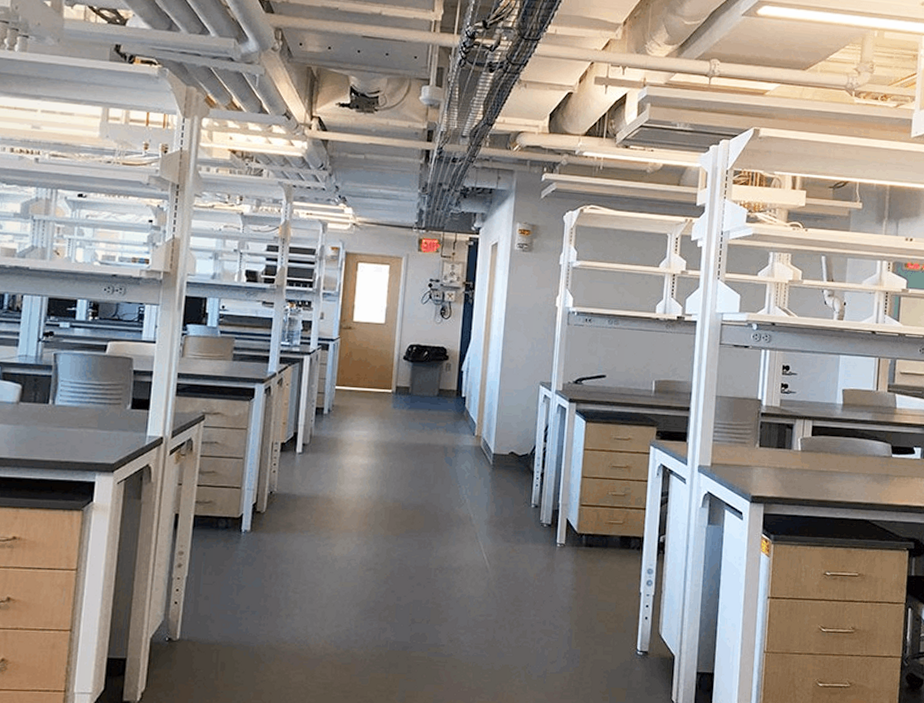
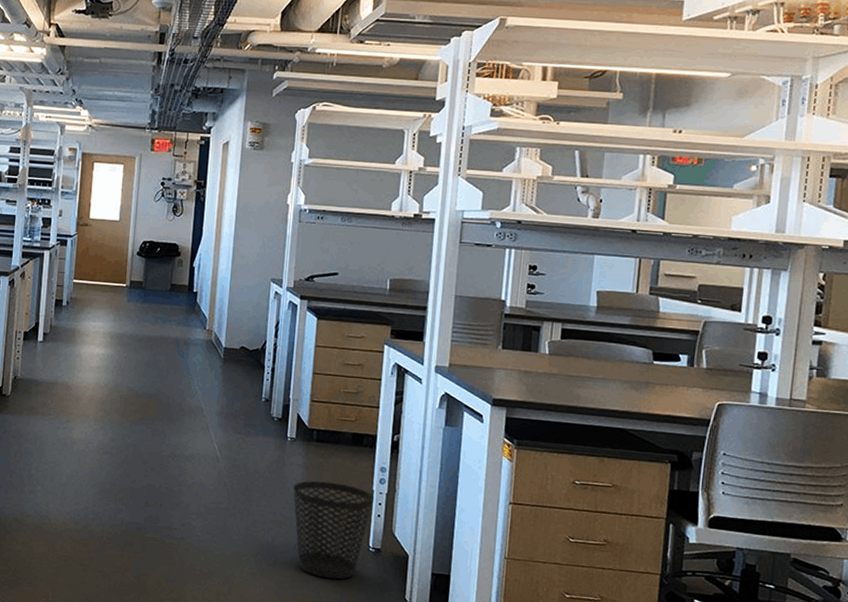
wastebasket: none [563,586,642,686] -> present [293,481,374,580]

